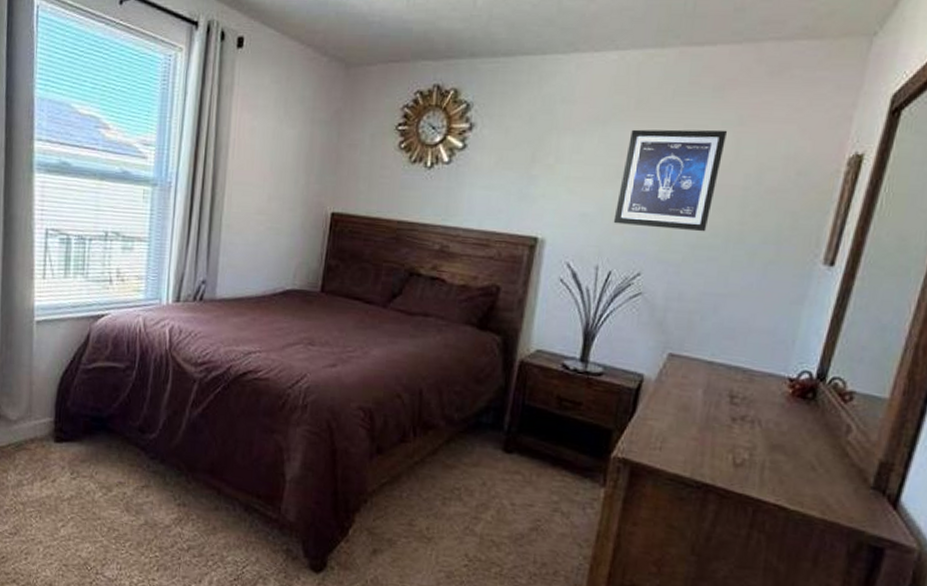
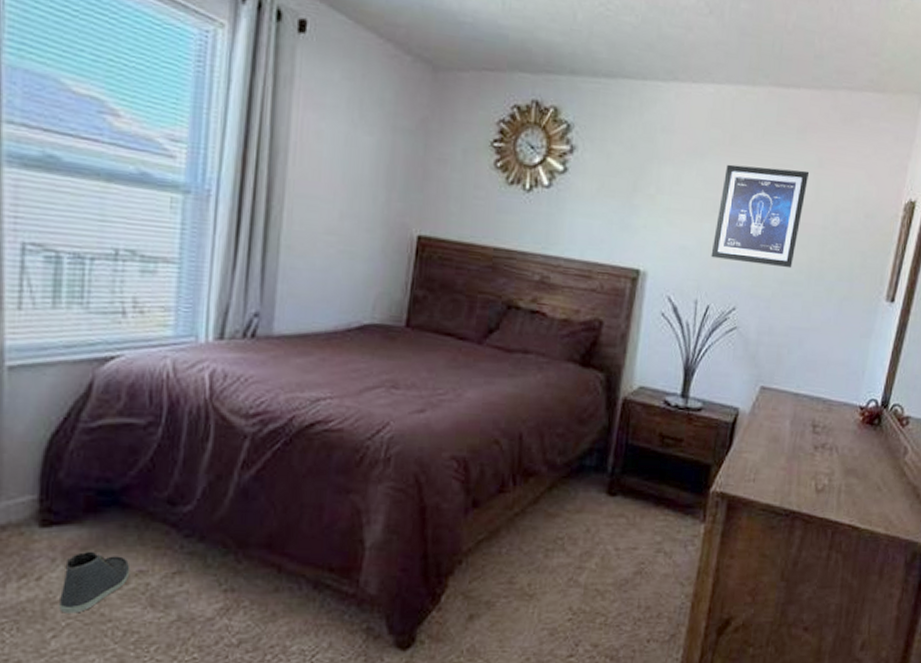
sneaker: none [66,463,113,510] -> present [59,551,130,614]

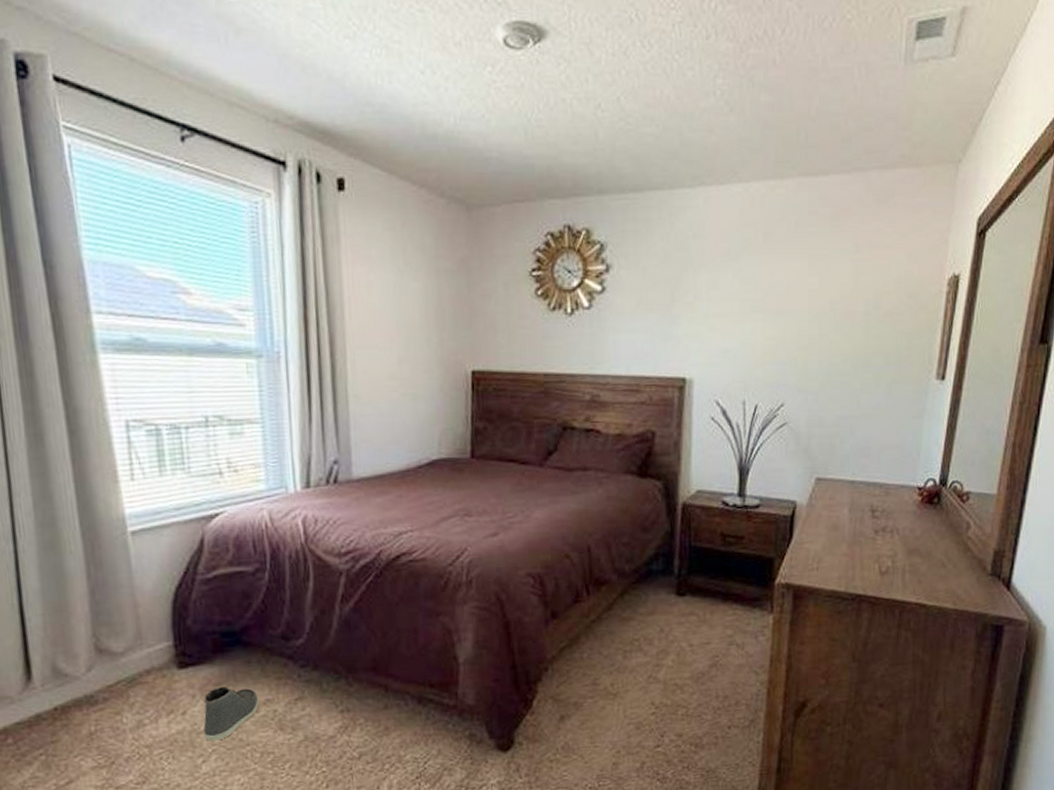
wall art: present [711,164,810,269] -> none [754,258,847,359]

